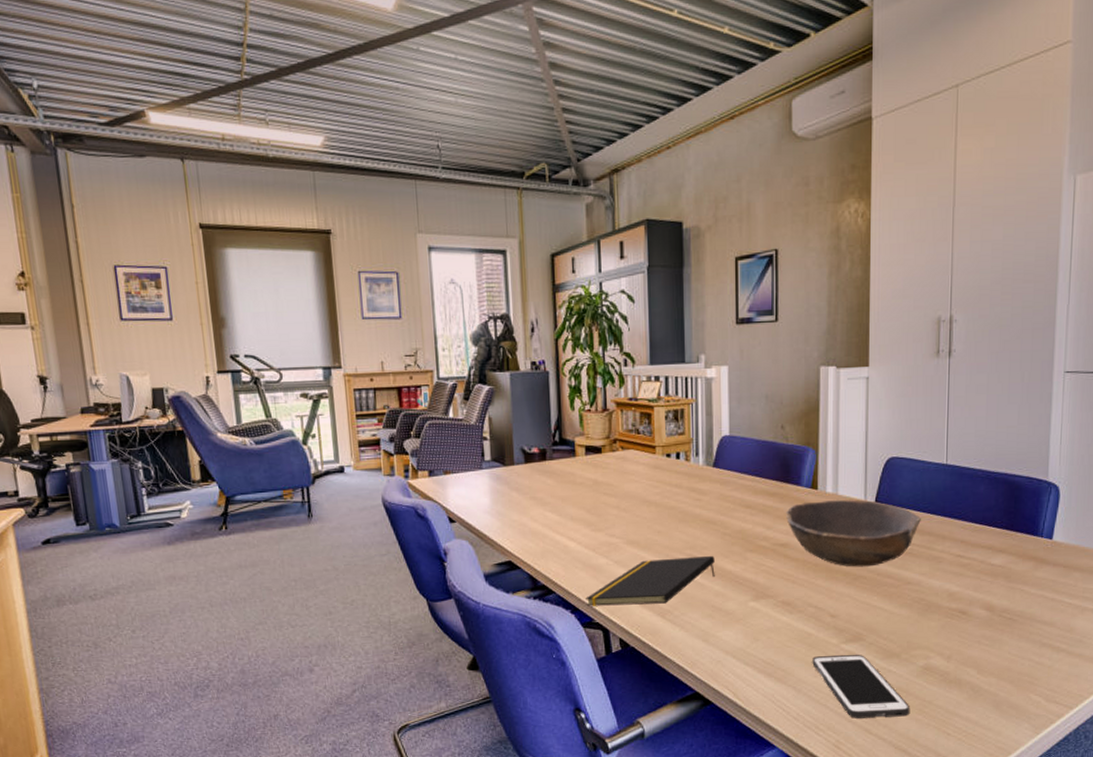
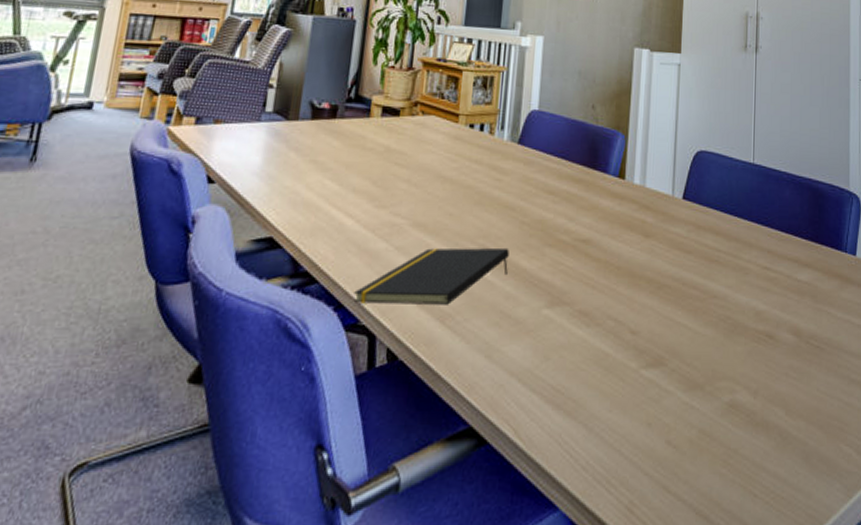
bowl: present [786,500,921,567] -> none [590,193,728,274]
cell phone: present [812,654,911,719] -> none [607,383,714,471]

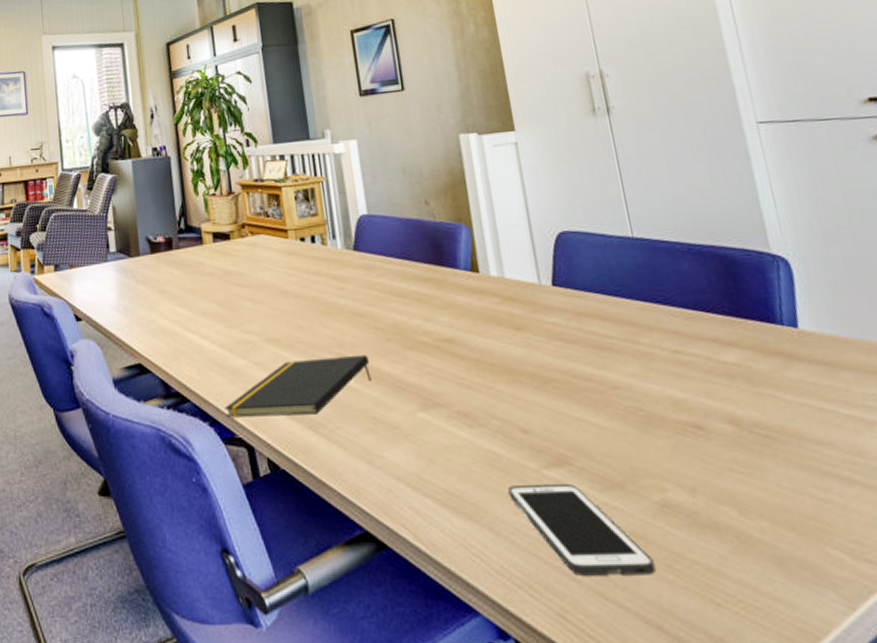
cell phone: none [607,383,714,471] -> present [508,483,657,576]

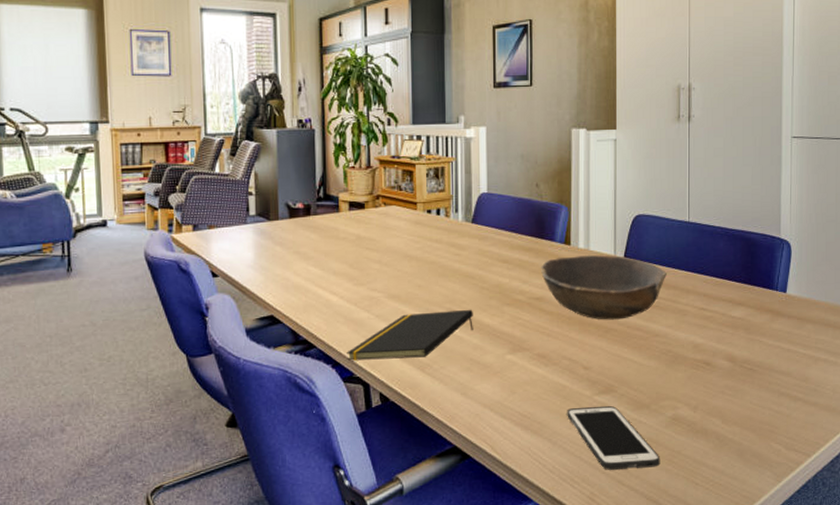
bowl: none [445,283,616,368] -> present [541,255,667,320]

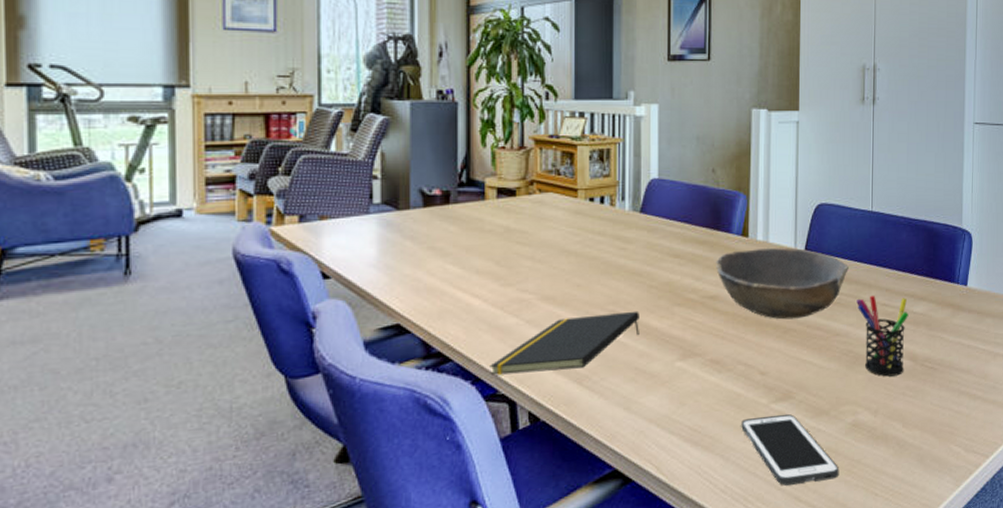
pen holder: none [675,299,727,376] -> present [857,295,909,377]

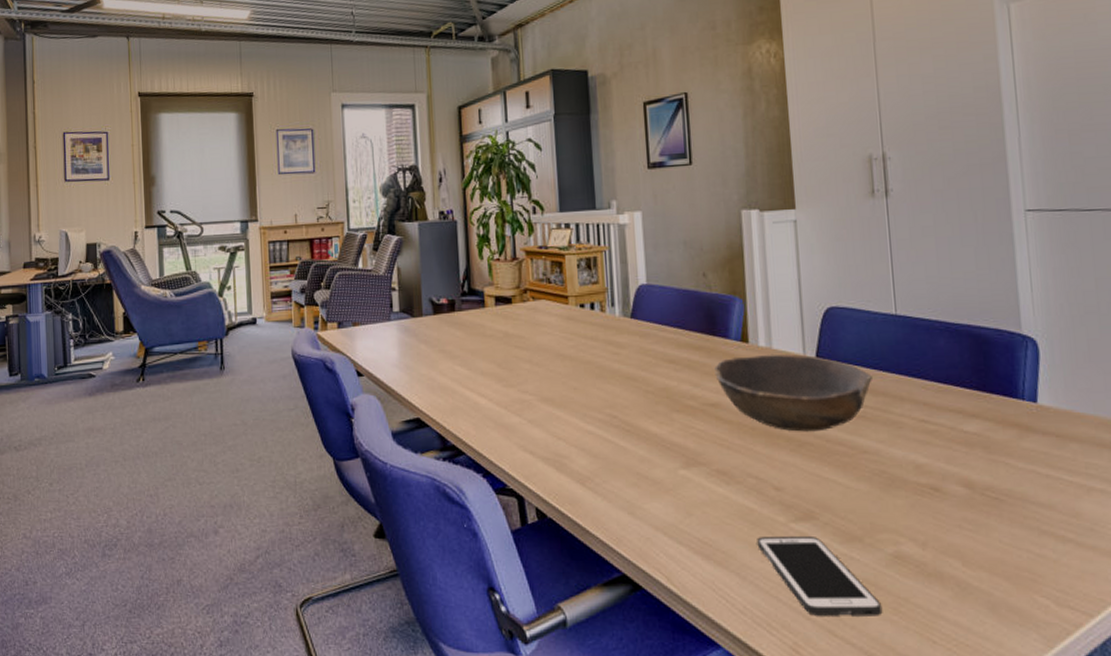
notepad: present [490,310,639,376] -> none [498,415,639,470]
pen holder: present [857,295,909,377] -> none [886,409,958,505]

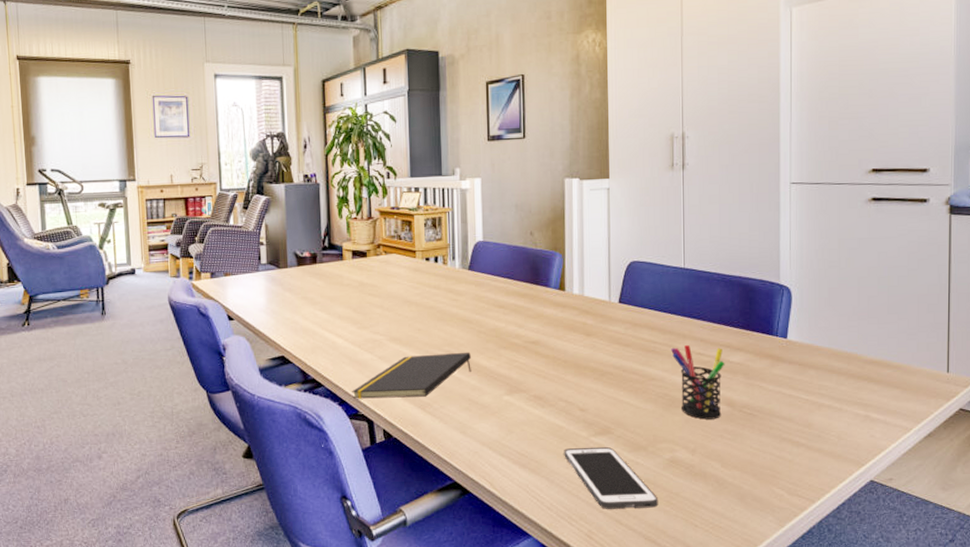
notepad: none [498,415,639,470] -> present [352,352,471,399]
bowl: present [714,354,872,432] -> none [536,300,662,364]
pen holder: none [886,409,958,505] -> present [671,344,725,420]

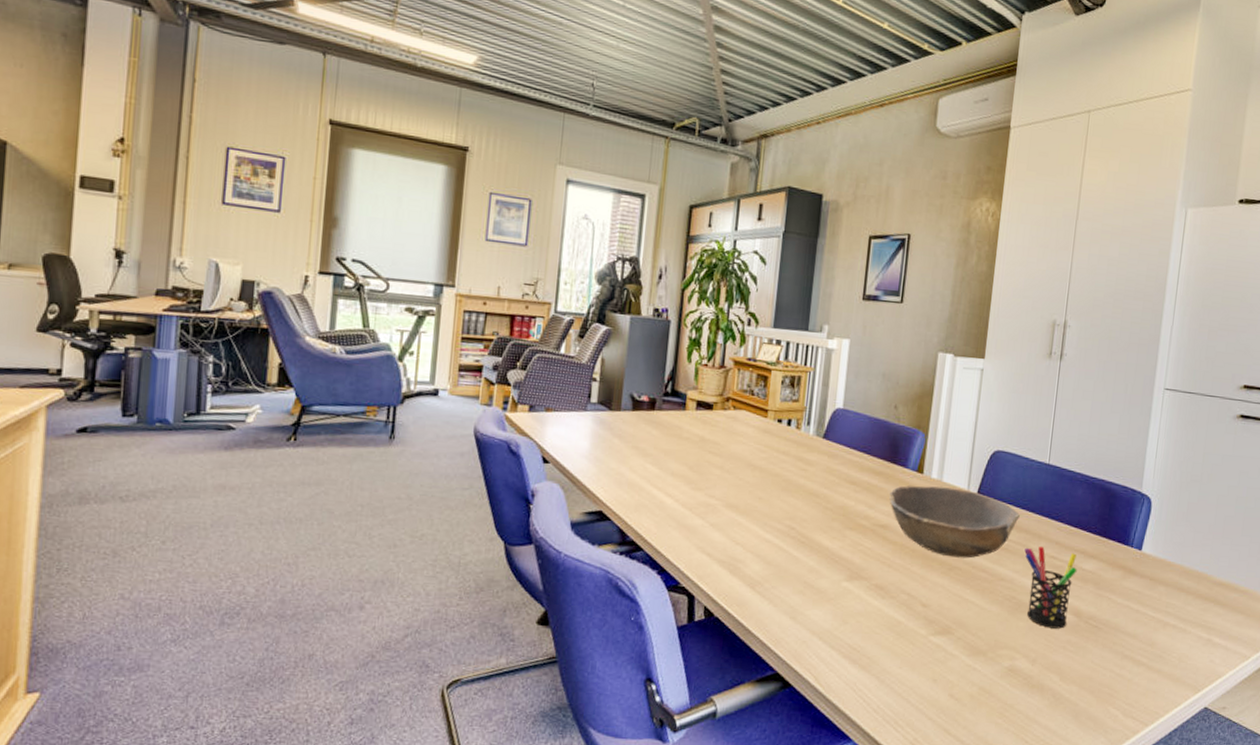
notepad: present [352,352,471,399] -> none [675,526,813,574]
bowl: none [536,300,662,364] -> present [889,485,1020,559]
cell phone: present [564,446,659,509] -> none [898,646,992,719]

